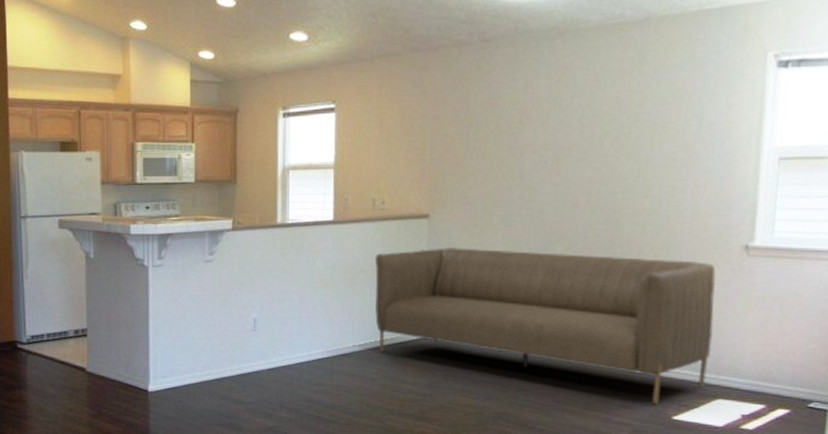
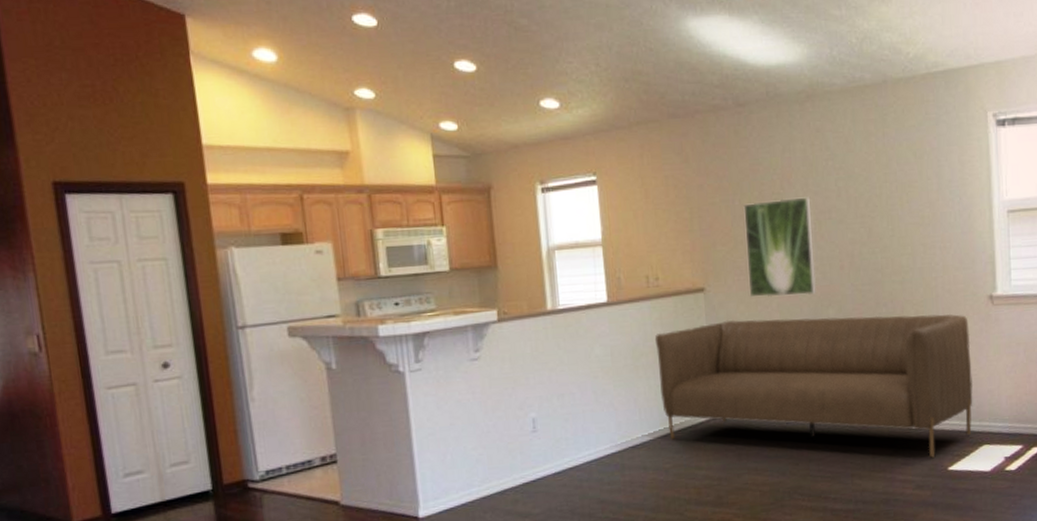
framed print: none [474,133,551,230] -> present [743,197,816,298]

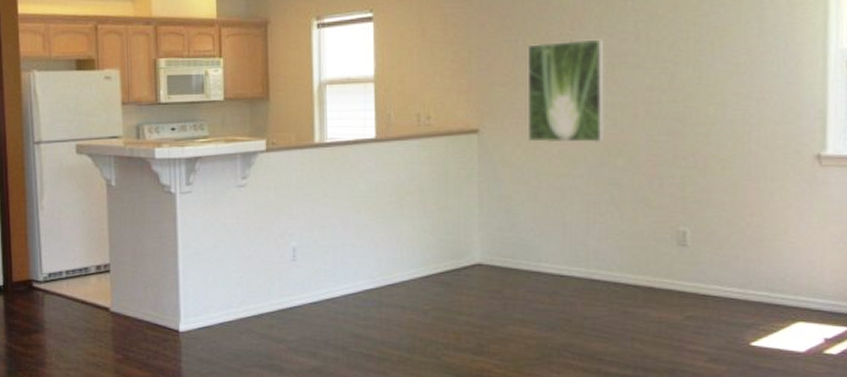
sofa: present [654,314,973,458] -> none [422,163,789,330]

